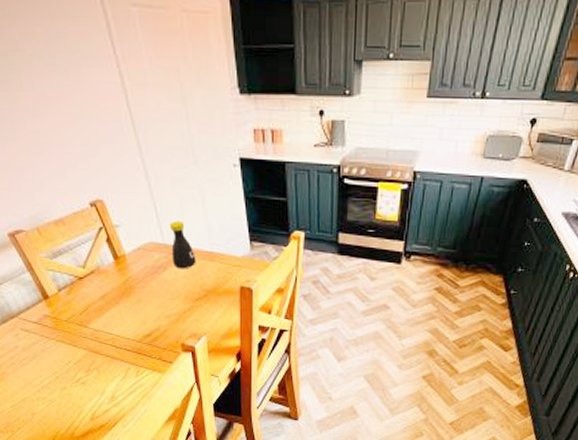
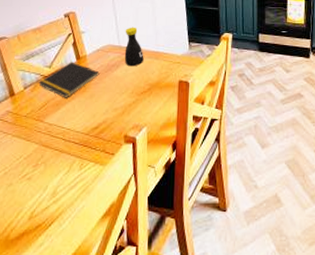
notepad: none [74,261,144,303] -> present [38,62,100,98]

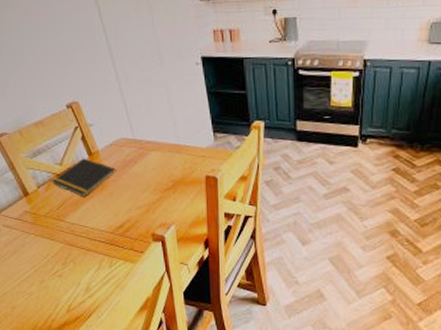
bottle: present [124,27,144,67] -> none [138,117,164,162]

